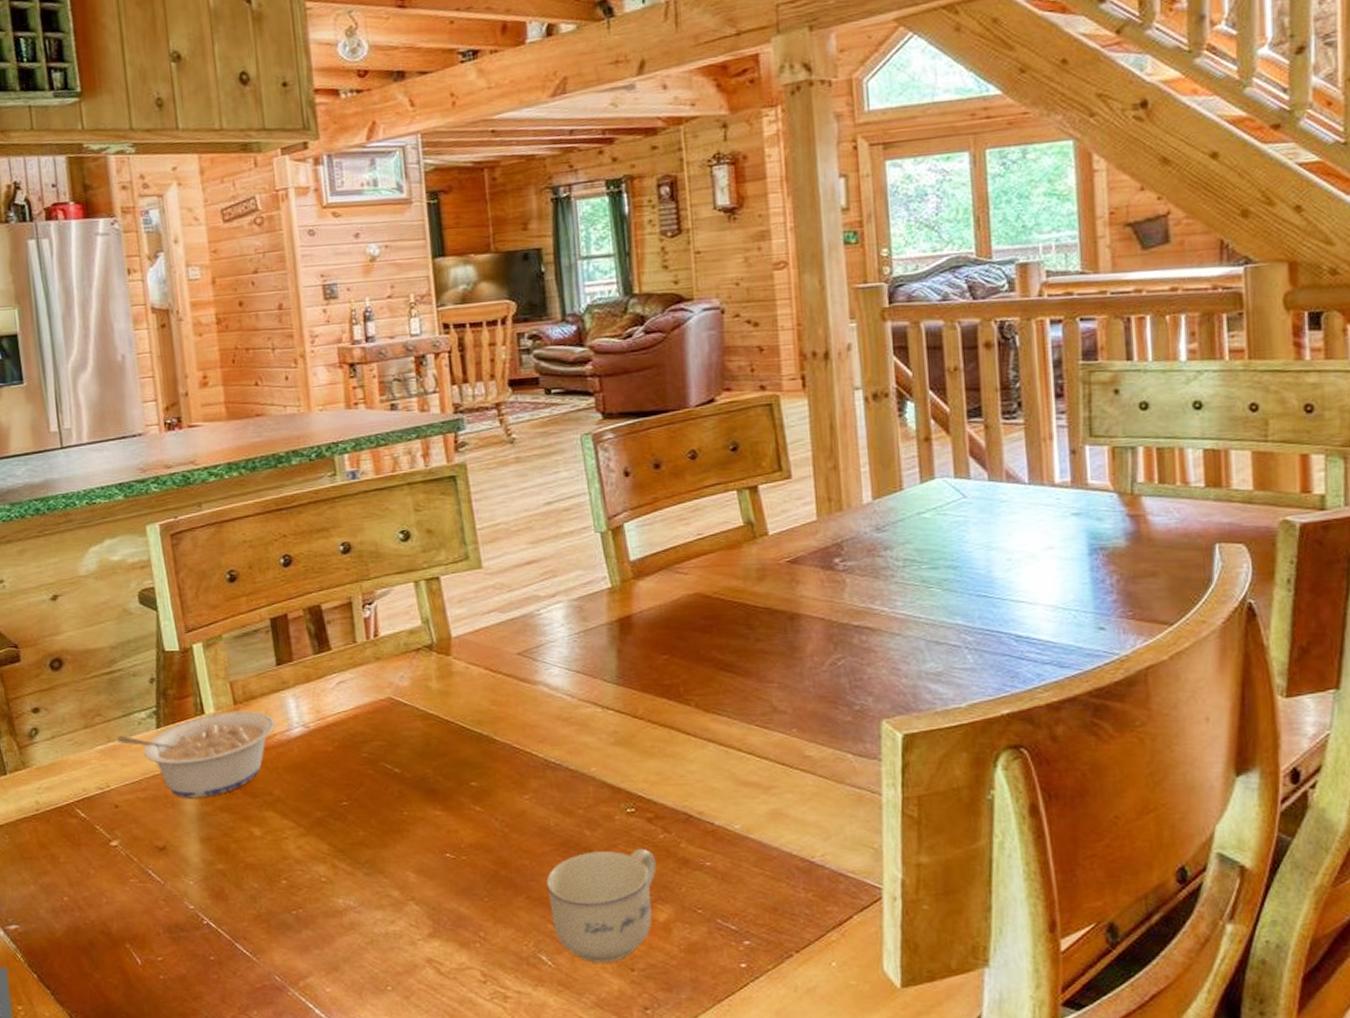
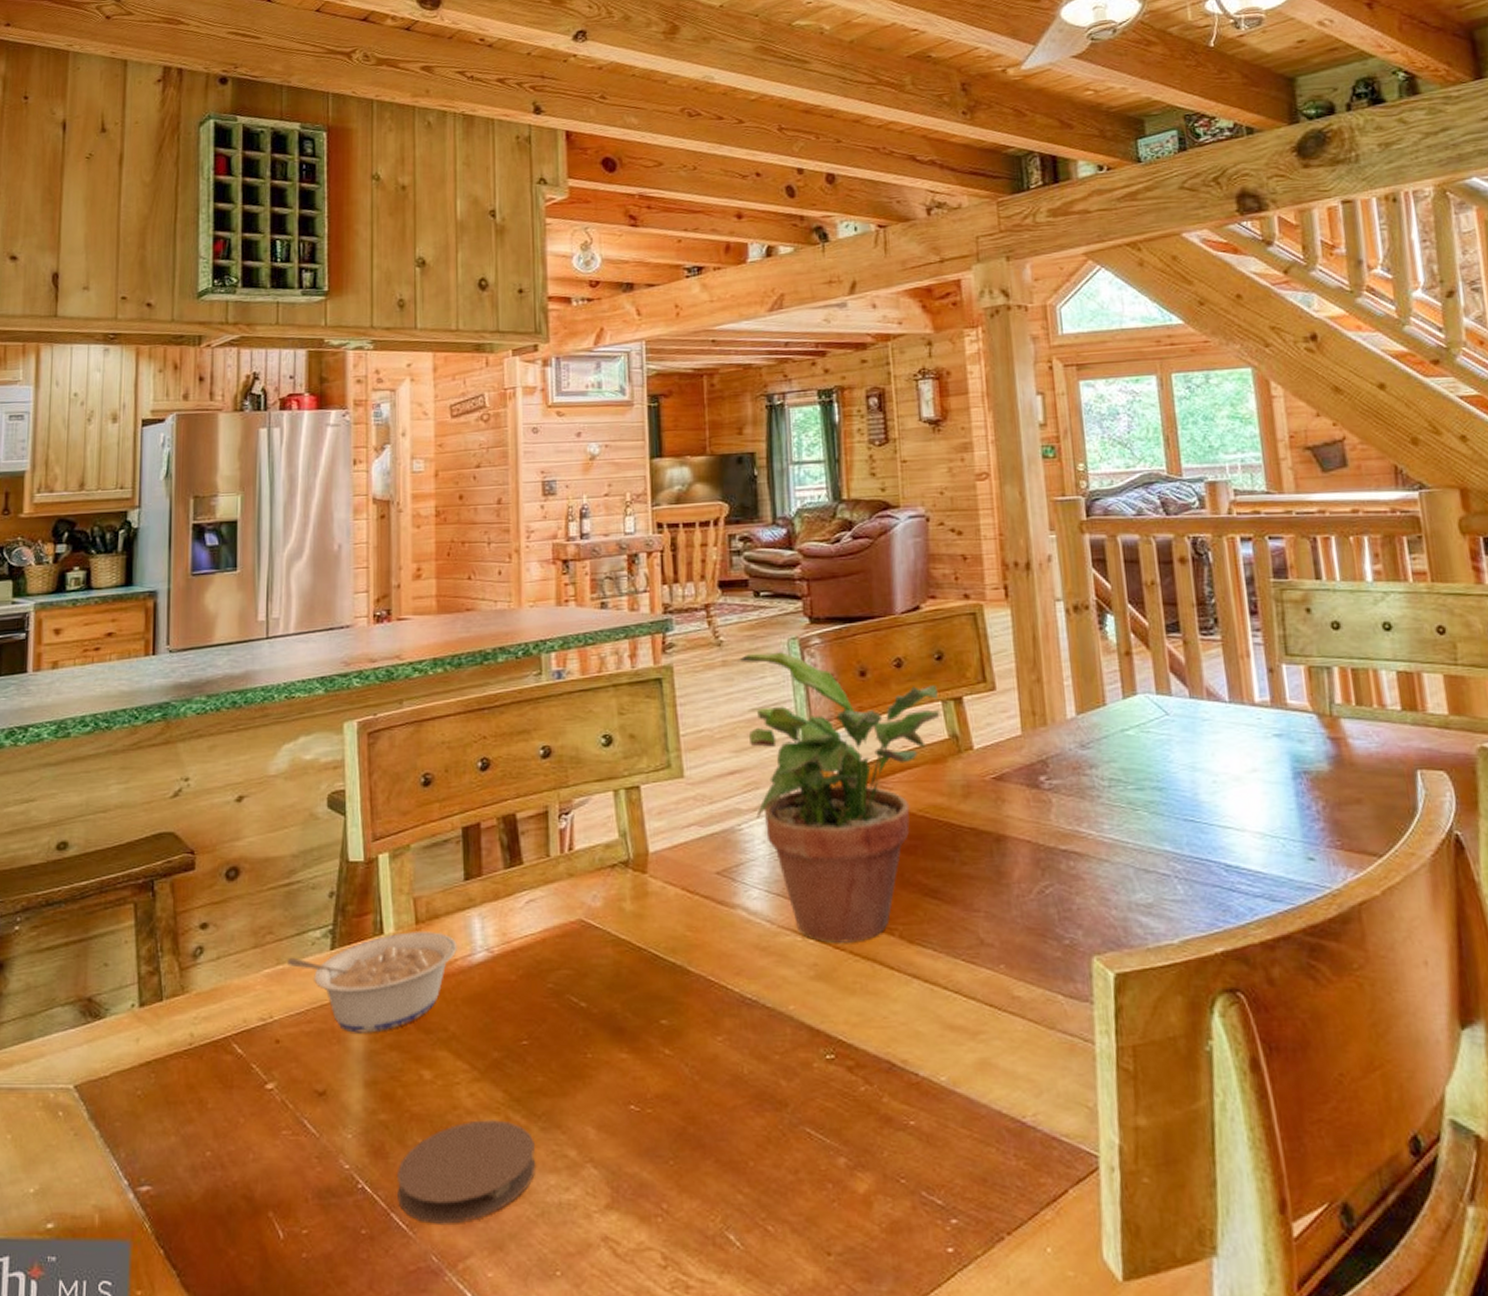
coaster: none [237,867,363,951] -> present [396,1120,535,1224]
potted plant: none [531,447,735,713] -> present [737,652,940,943]
cup: present [546,848,657,963] -> none [737,1102,857,1245]

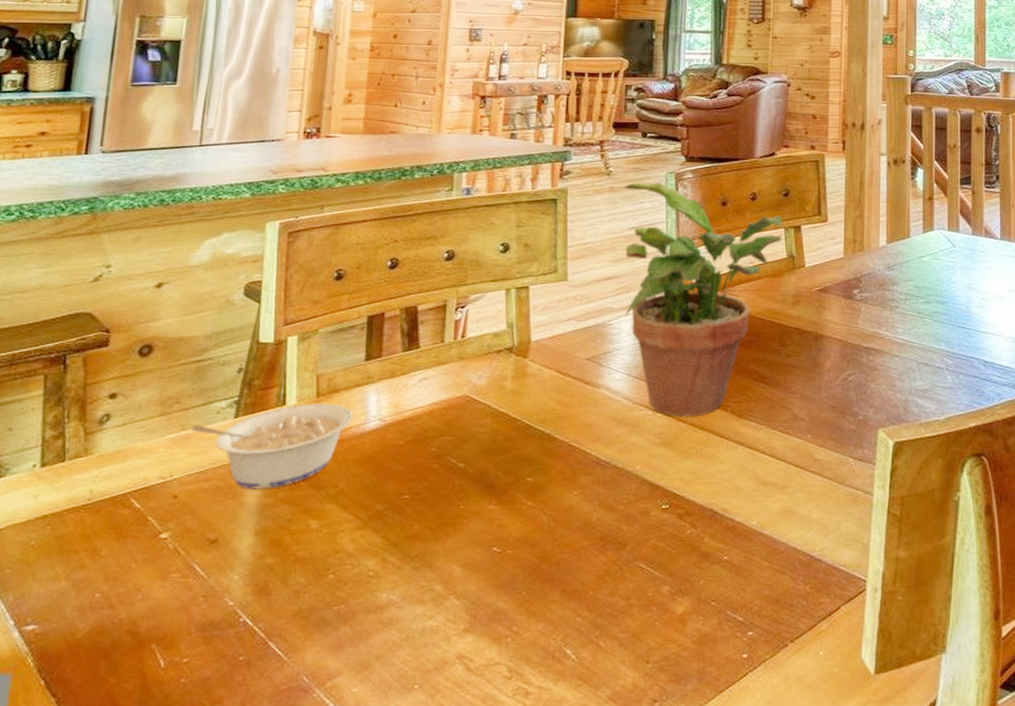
coaster: present [396,1120,535,1224] -> none [276,561,406,650]

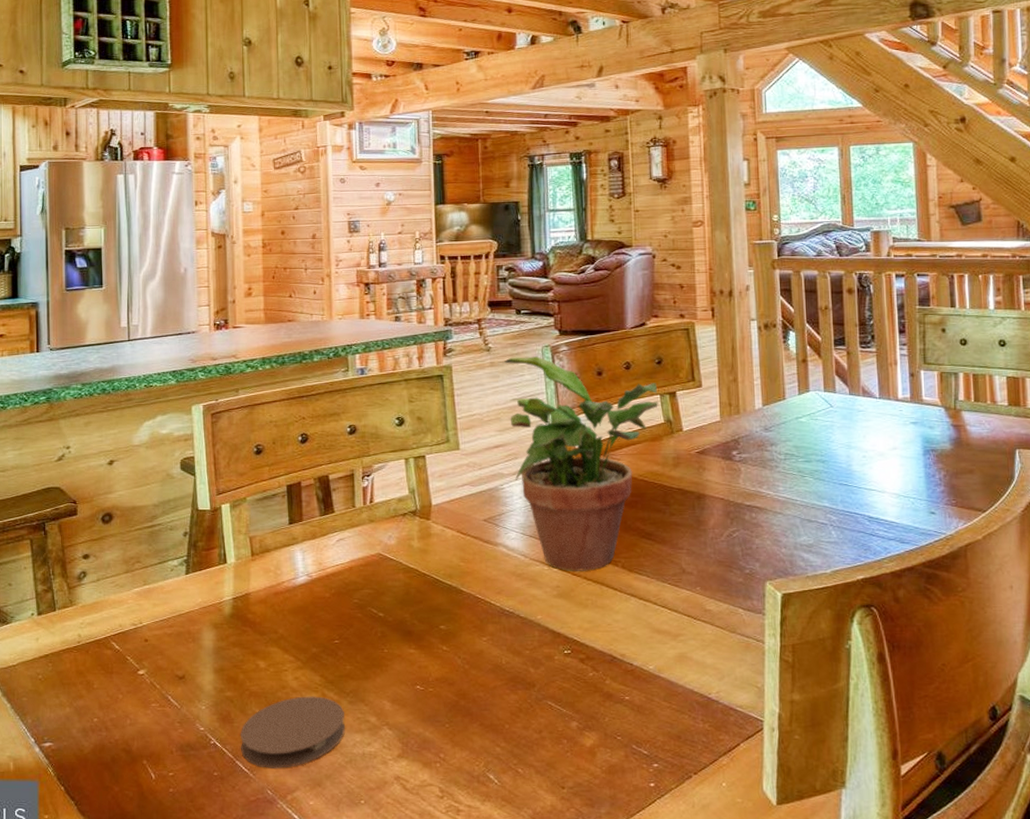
legume: present [192,404,353,489] -> none [152,562,284,635]
coaster: none [276,561,406,650] -> present [240,696,345,768]

